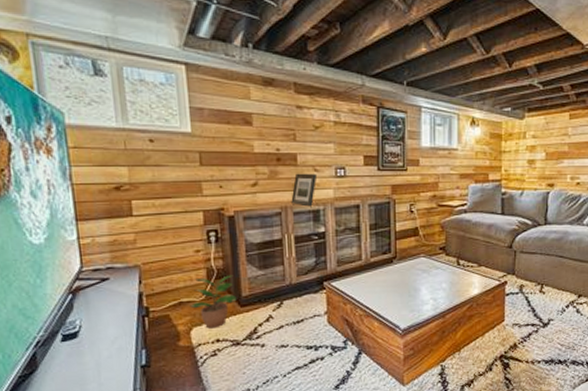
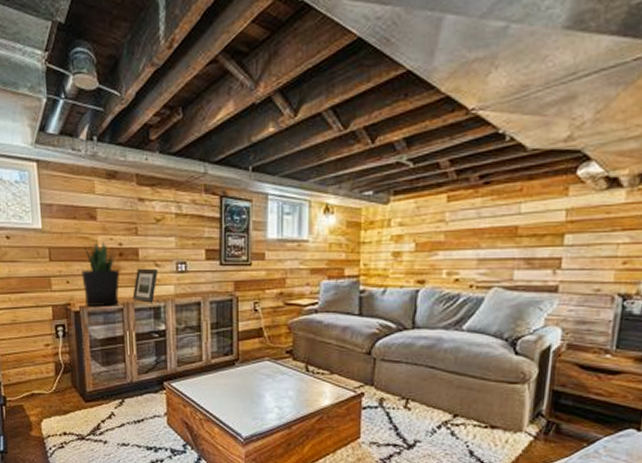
potted plant: present [190,275,238,329] -> none [41,370,83,422]
planter: none [236,147,278,210] -> present [81,242,120,306]

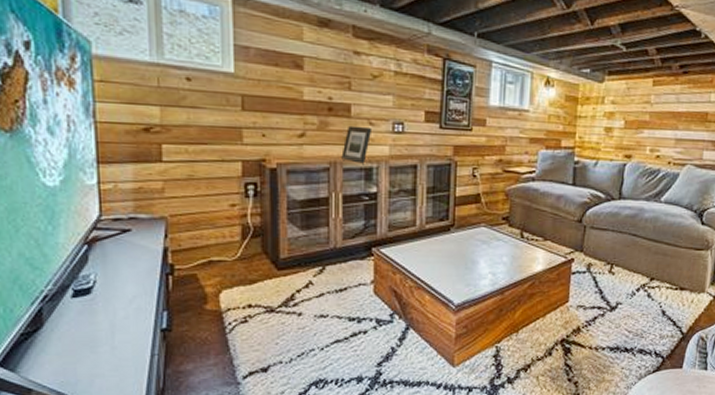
planter: present [81,242,120,306] -> none [281,93,328,165]

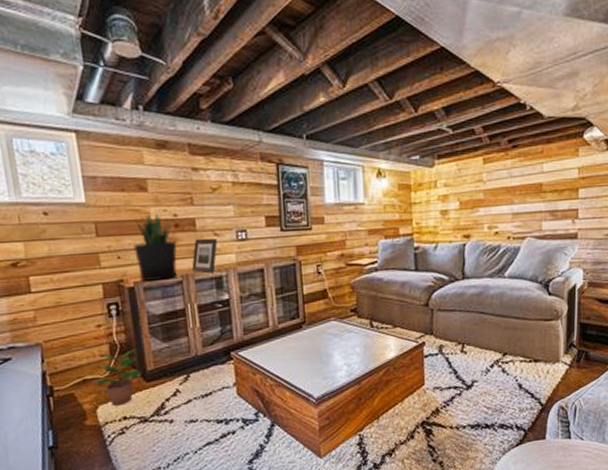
potted plant: none [221,234,276,292] -> present [94,349,143,406]
planter: none [281,93,328,165] -> present [133,213,177,281]

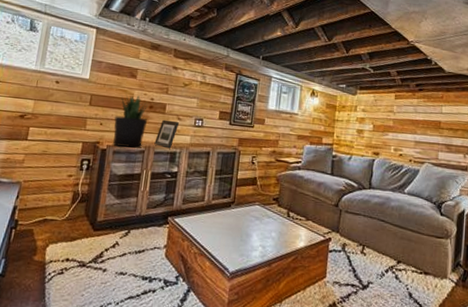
potted plant: present [94,349,143,406] -> none [52,200,94,248]

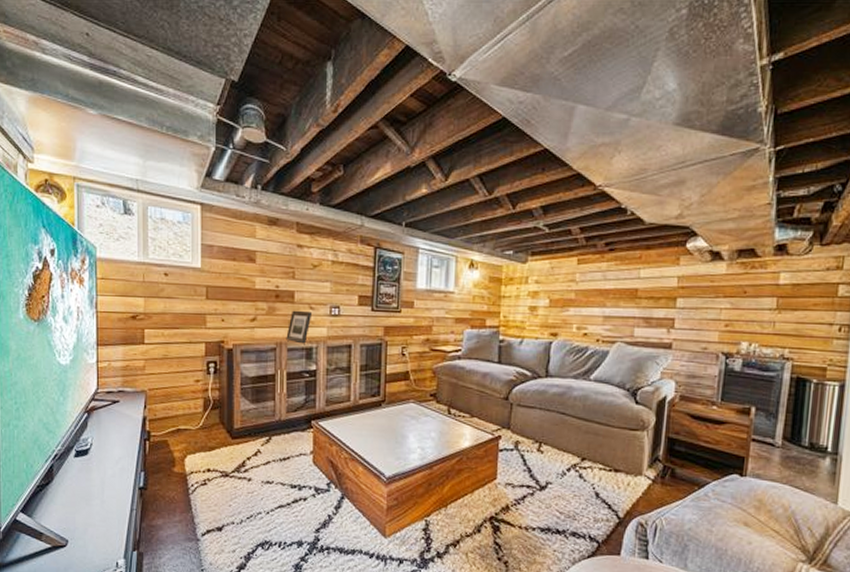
planter: present [112,94,148,148] -> none [237,283,275,345]

